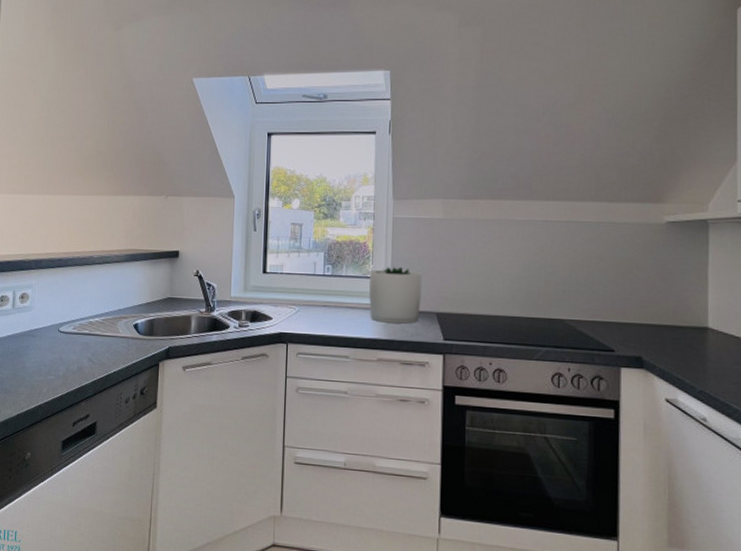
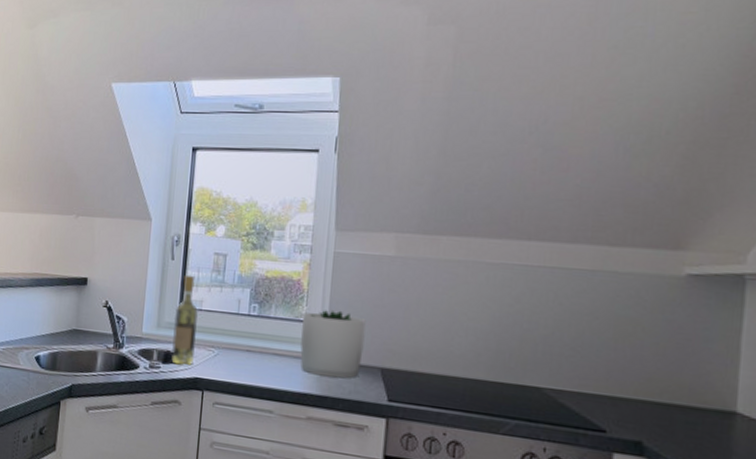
bottle: none [258,243,279,323] -> present [171,275,198,366]

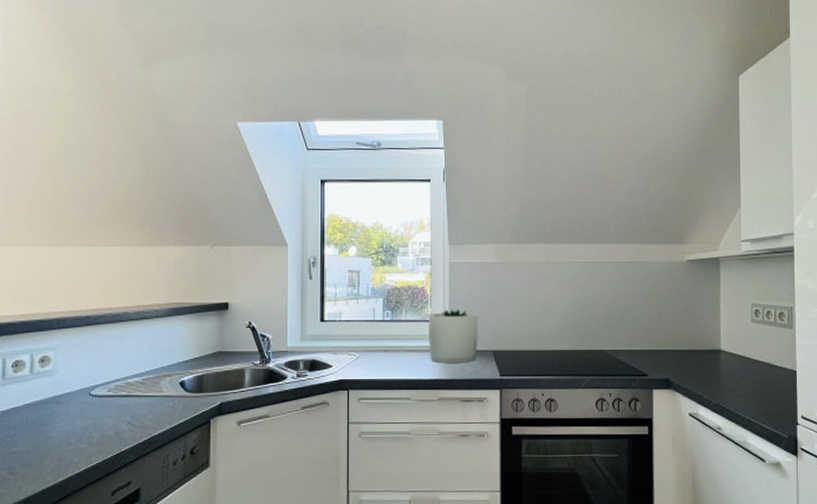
bottle: present [171,275,198,366] -> none [317,291,338,371]

